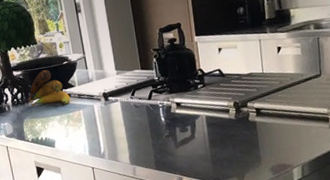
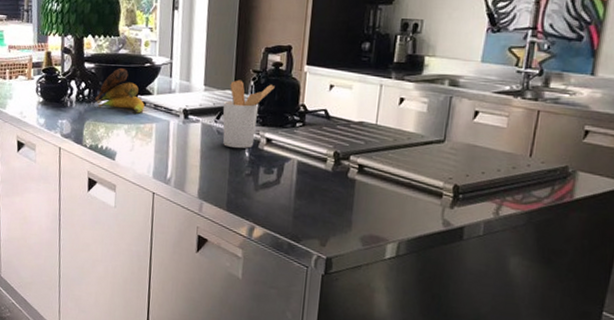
utensil holder: none [134,58,174,117] -> present [222,79,275,149]

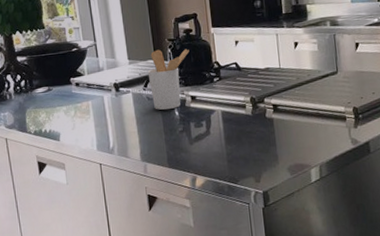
banana: present [95,67,145,114] -> none [32,56,79,95]

